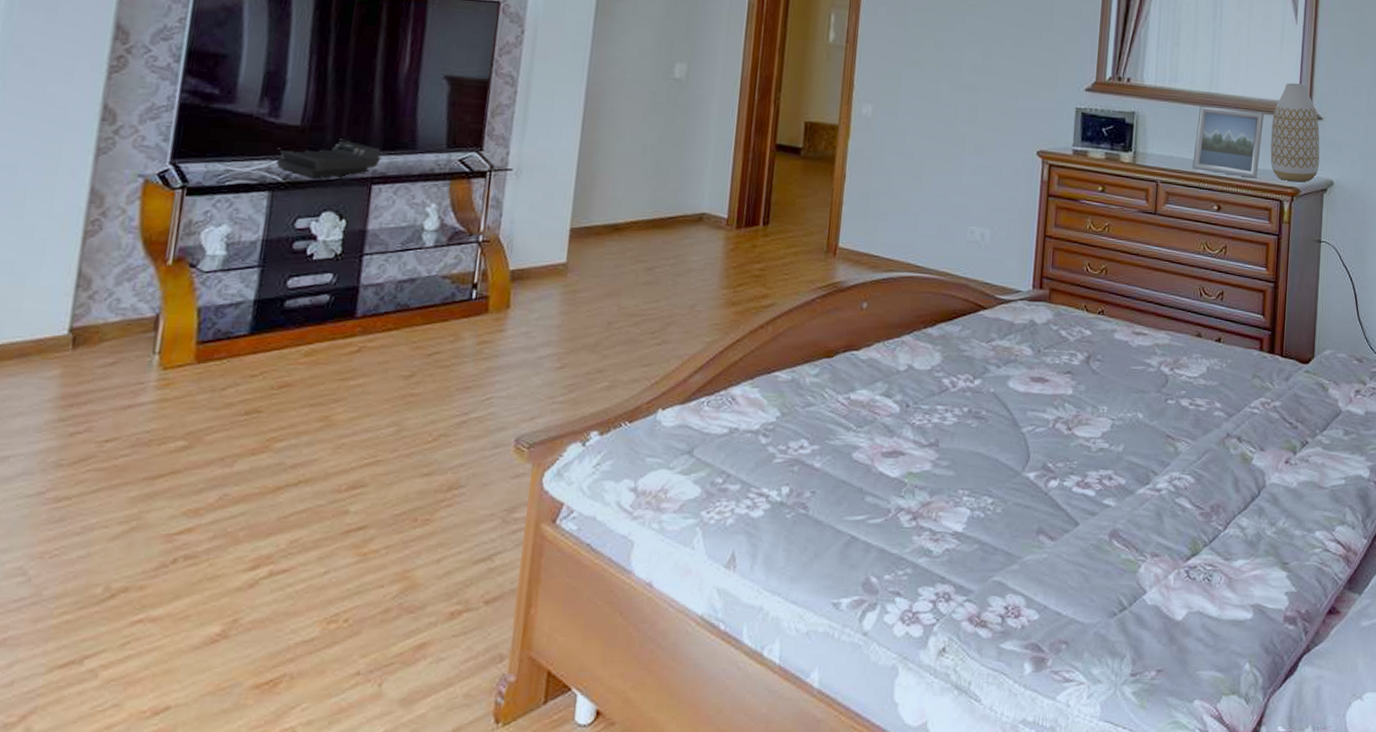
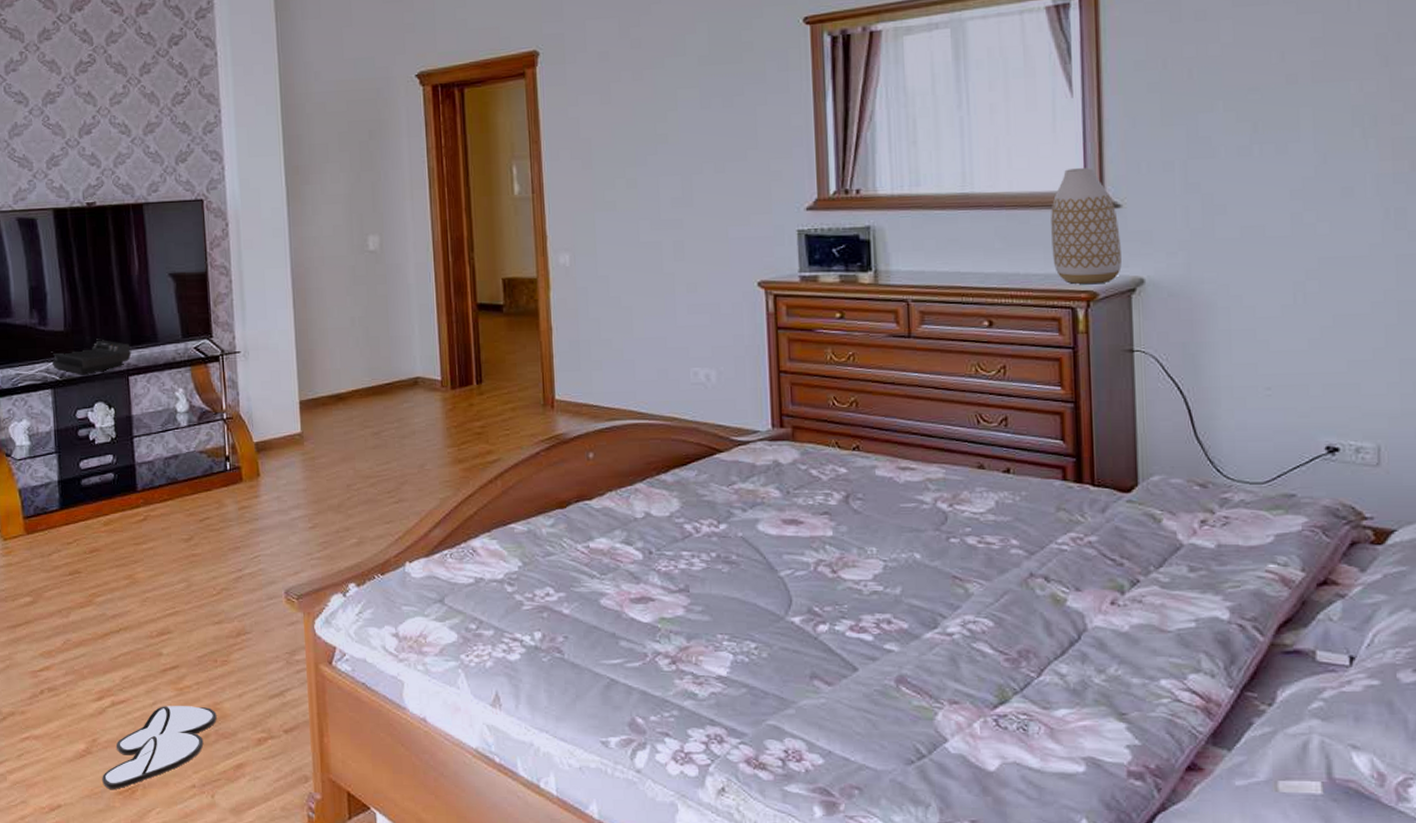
slippers: none [235,575,405,682] -> present [102,706,217,789]
picture frame: present [1192,106,1264,178] -> none [950,208,1039,286]

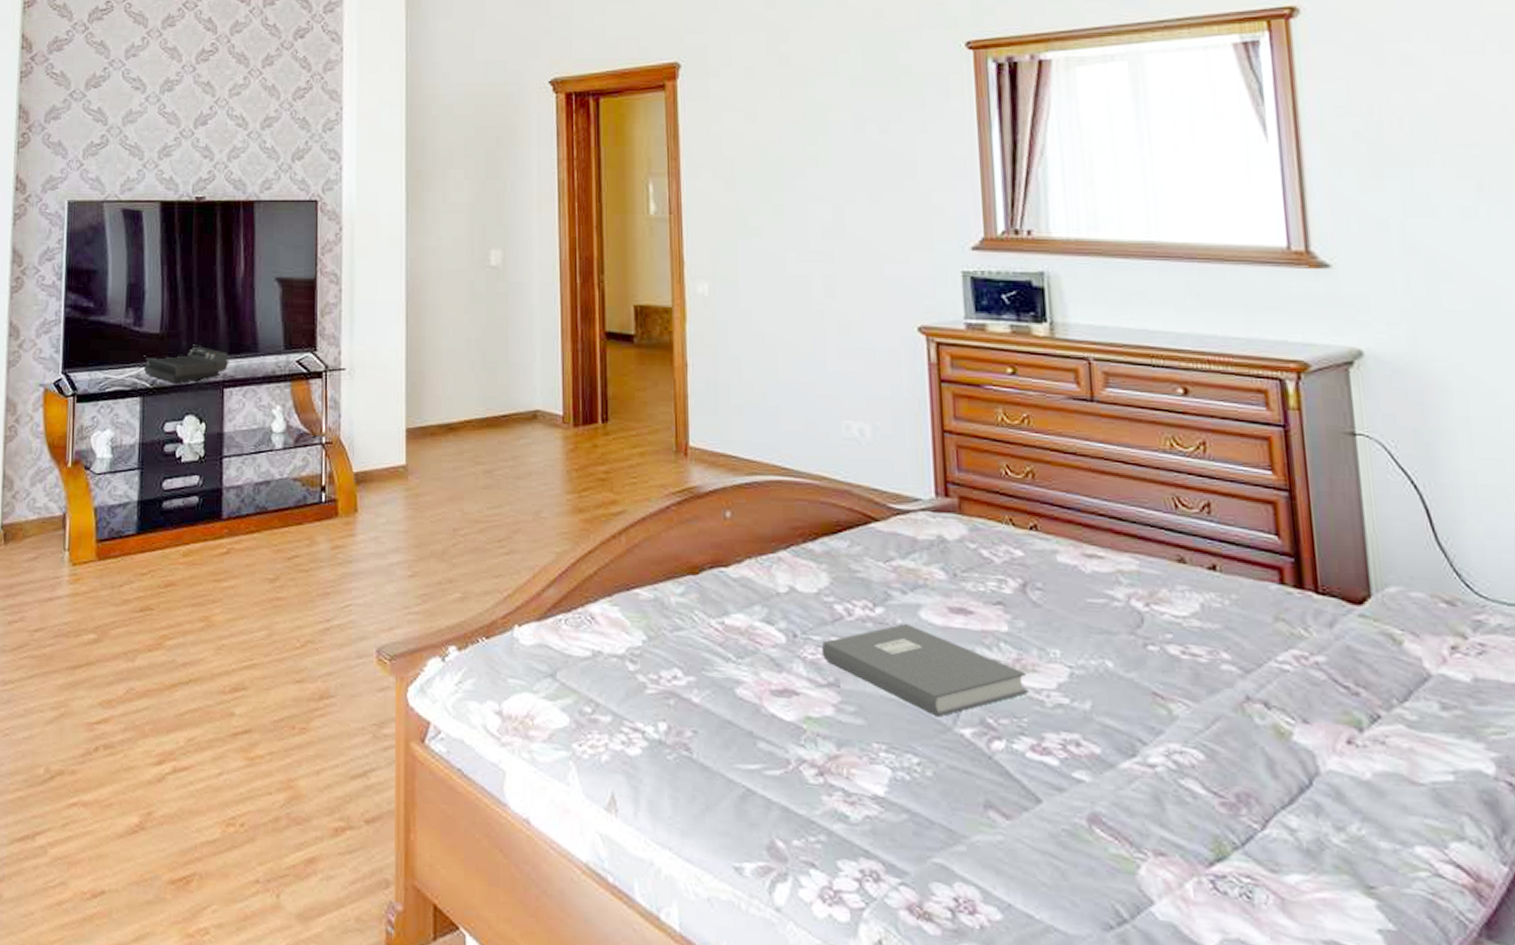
slippers: present [102,706,217,789] -> none [154,777,290,877]
book: none [673,535,849,609] -> present [821,623,1029,717]
vase: present [1051,168,1122,285] -> none [1249,221,1335,354]

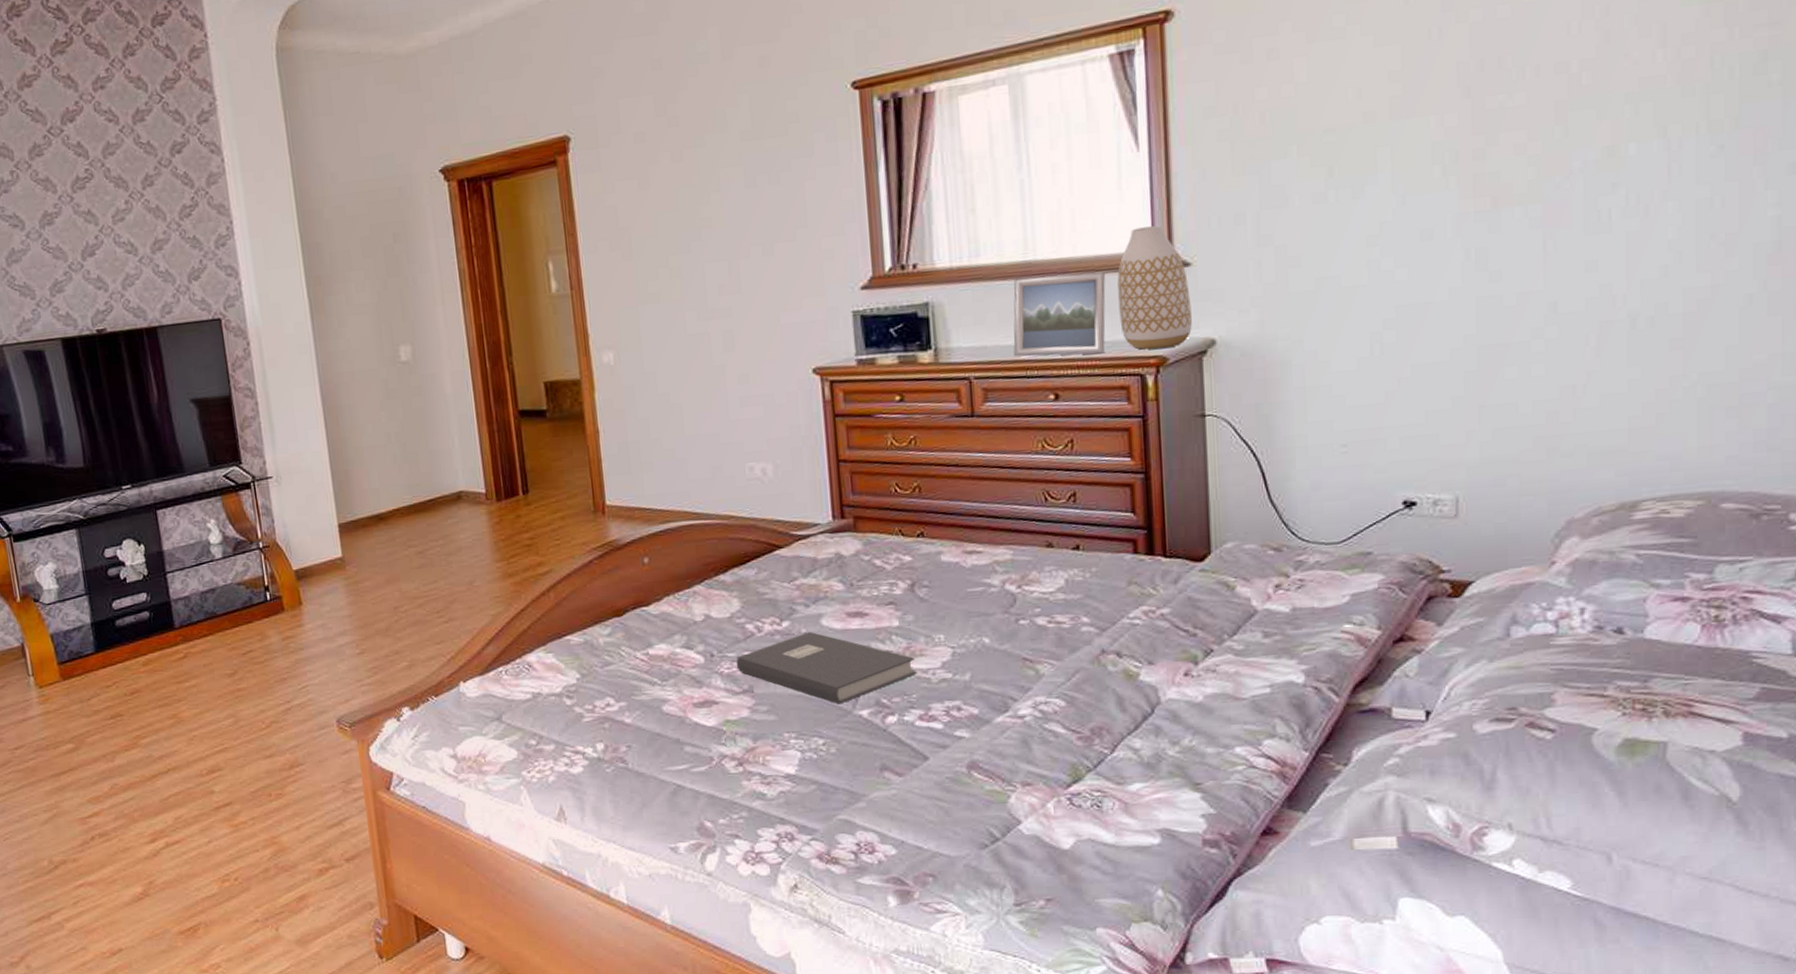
video game console: present [141,344,229,384] -> none [71,473,158,512]
picture frame: none [1136,259,1239,350] -> present [1013,272,1106,357]
vase: none [1249,221,1335,354] -> present [1117,225,1192,350]

